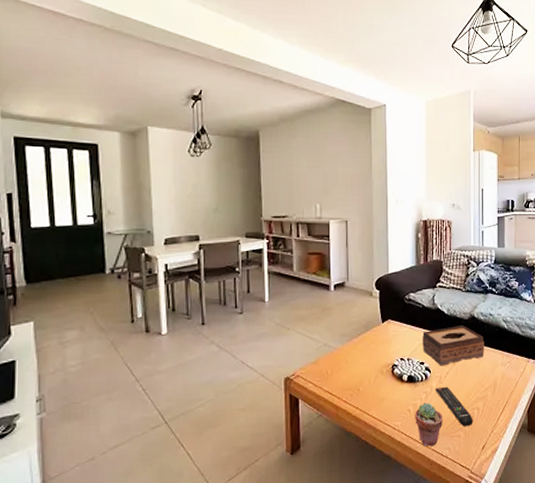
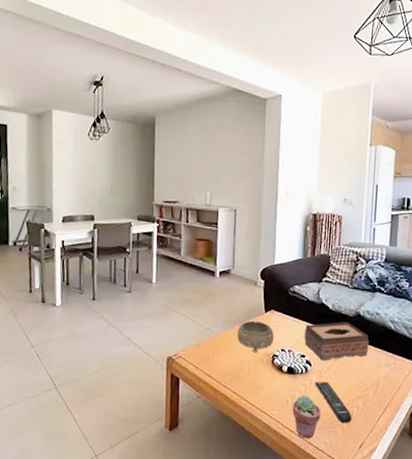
decorative bowl: none [356,332,392,365] -> present [237,320,274,353]

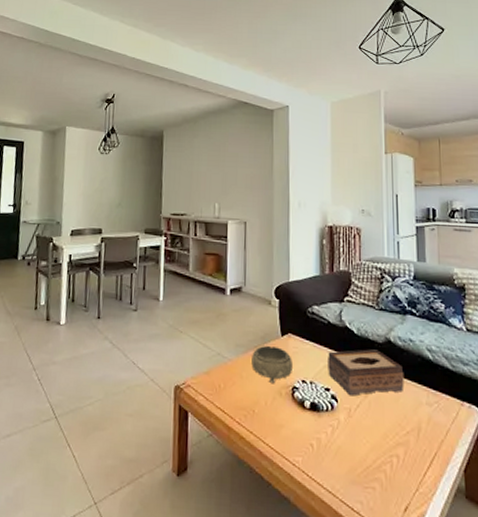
potted succulent: present [292,395,321,439] -> none [319,438,353,496]
remote control: present [315,382,352,424] -> none [344,422,392,478]

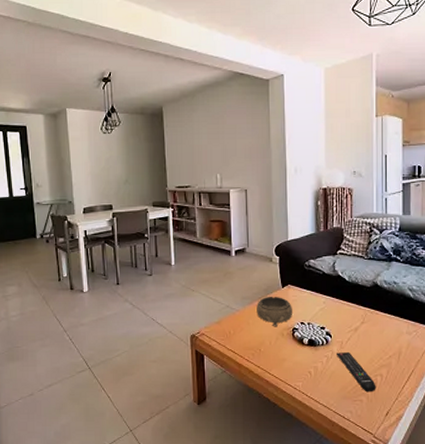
tissue box: present [328,349,404,396] -> none [323,293,388,332]
remote control: none [344,422,392,478] -> present [337,352,376,393]

